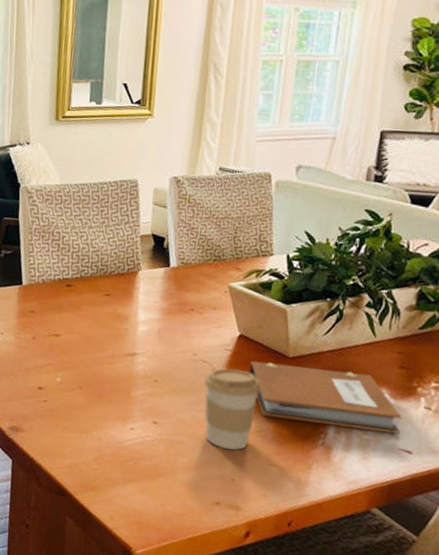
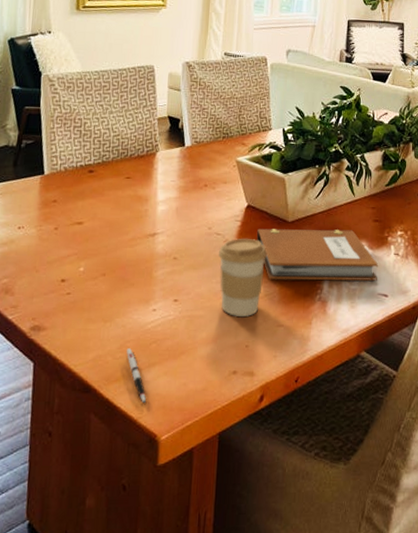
pen: none [102,461,122,516] -> present [127,348,146,404]

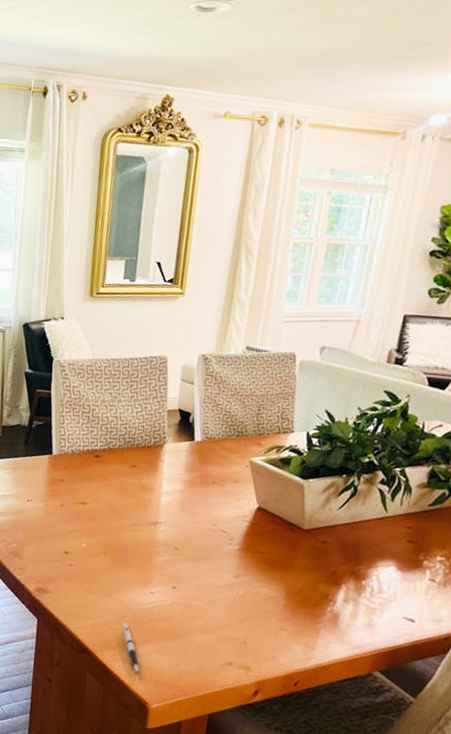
coffee cup: present [218,238,267,316] -> none [221,538,276,615]
notebook: present [257,228,379,281] -> none [265,531,408,604]

